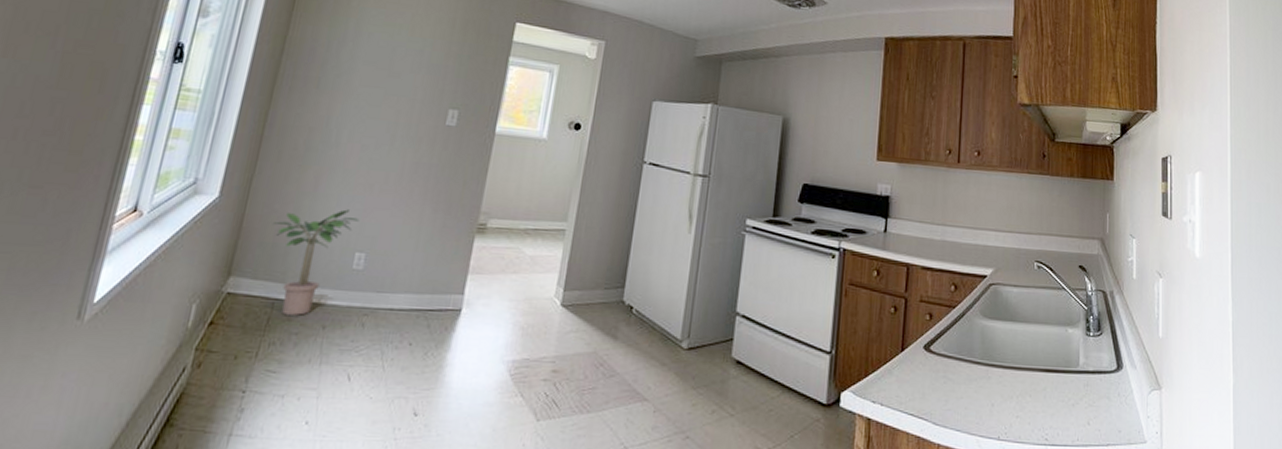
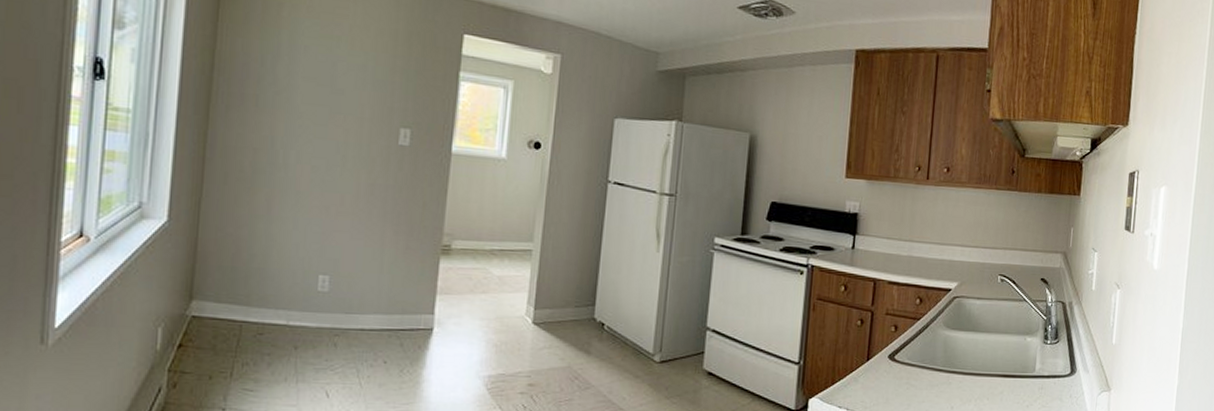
potted plant: present [274,209,360,316] -> none [230,232,319,337]

